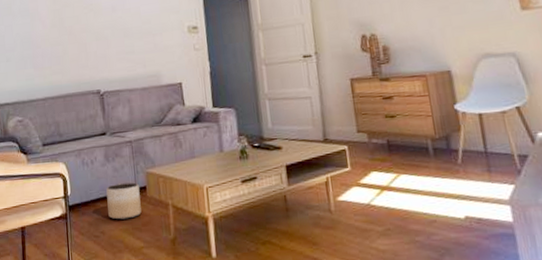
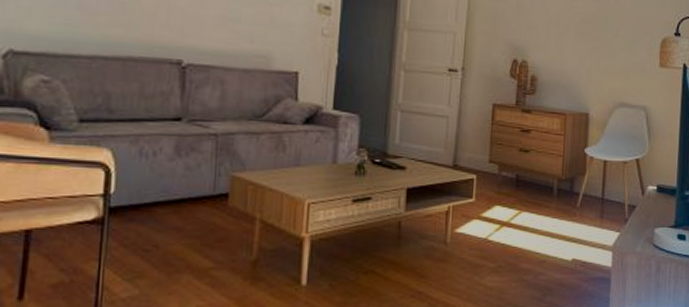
planter: present [106,182,142,220] -> none [168,186,219,232]

